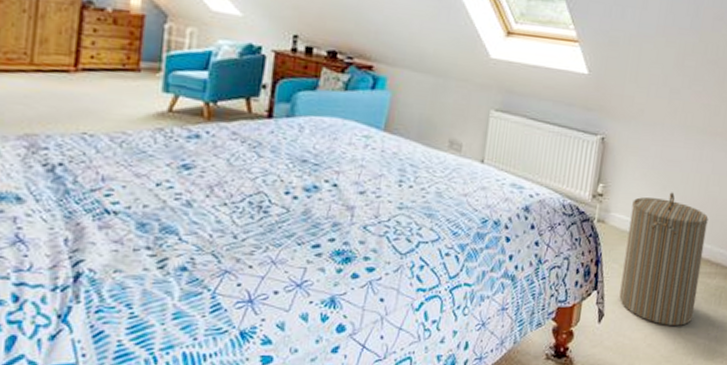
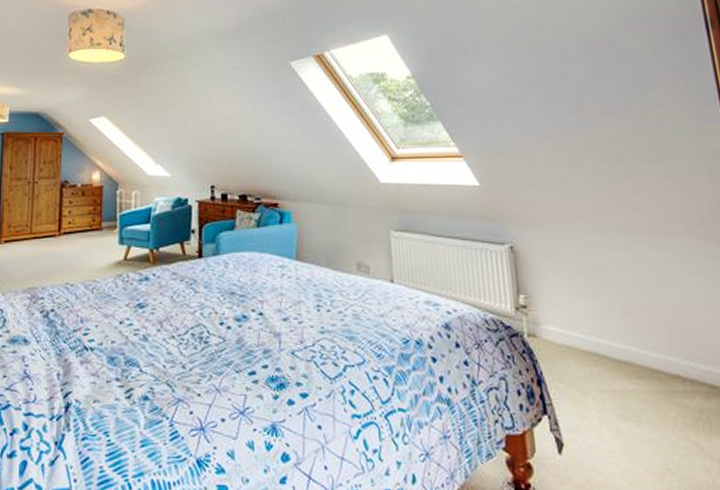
laundry hamper: present [619,192,708,326] -> none [563,298,680,459]

